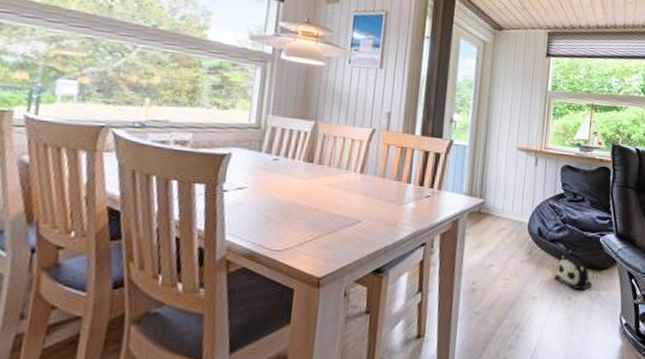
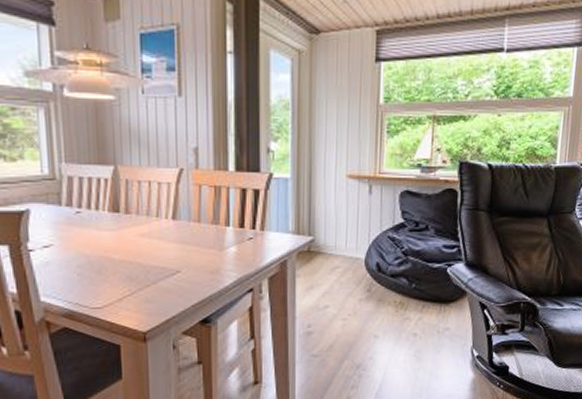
plush toy: present [553,251,592,290] -> none [396,286,440,326]

